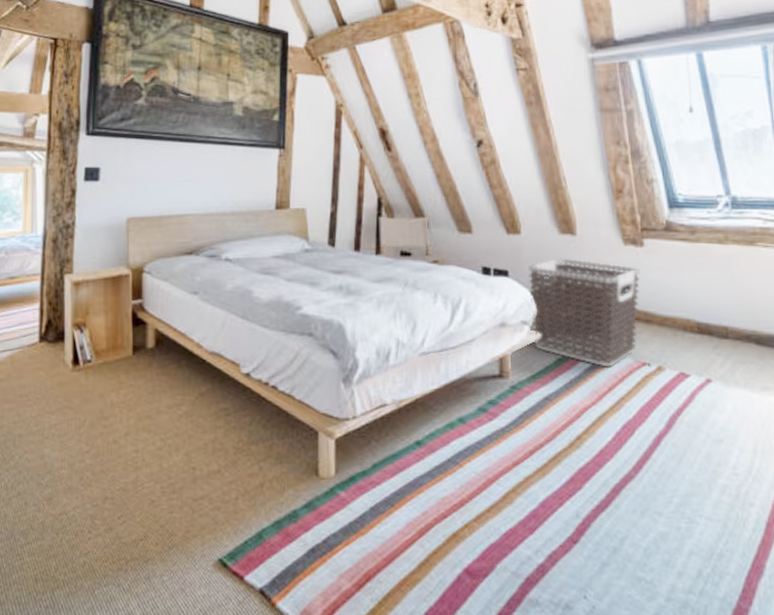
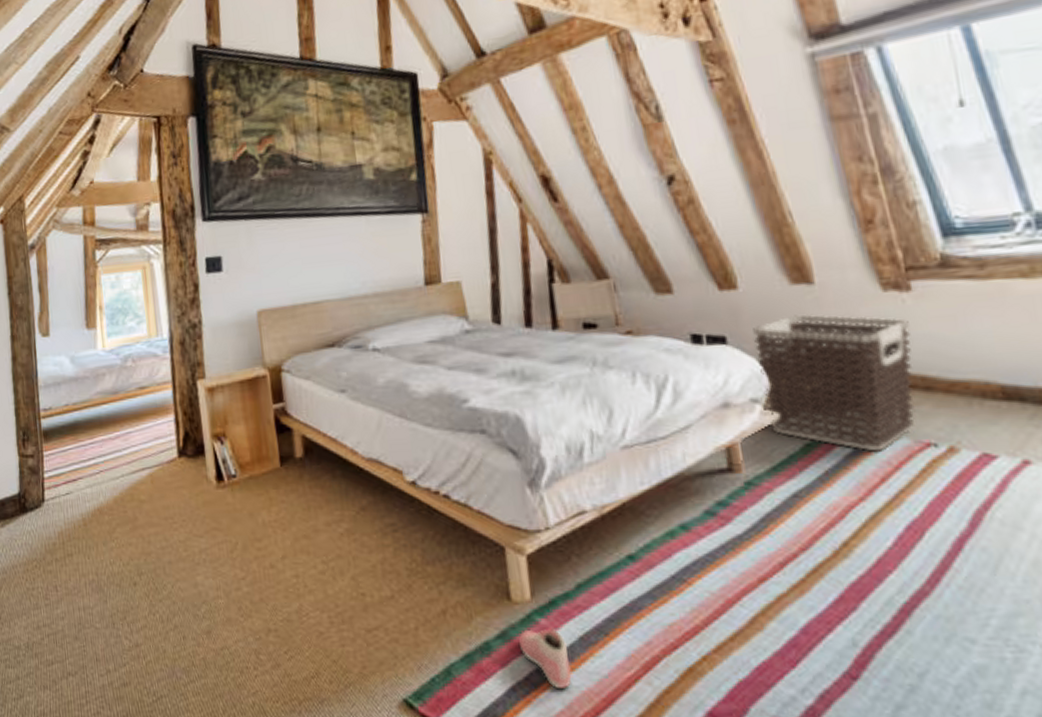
sneaker: none [322,499,361,550] -> present [519,628,572,688]

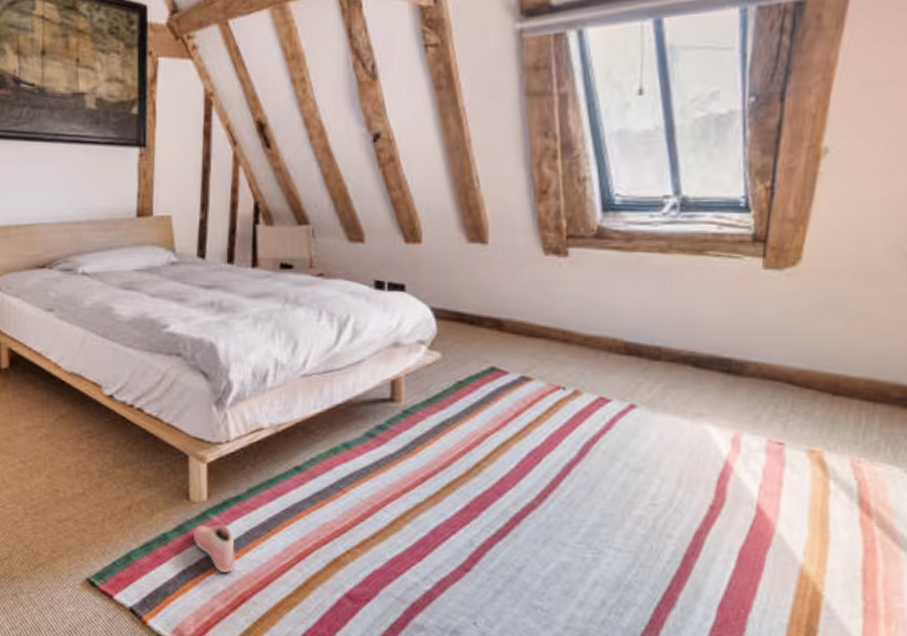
clothes hamper: present [753,314,915,452] -> none [429,270,561,391]

